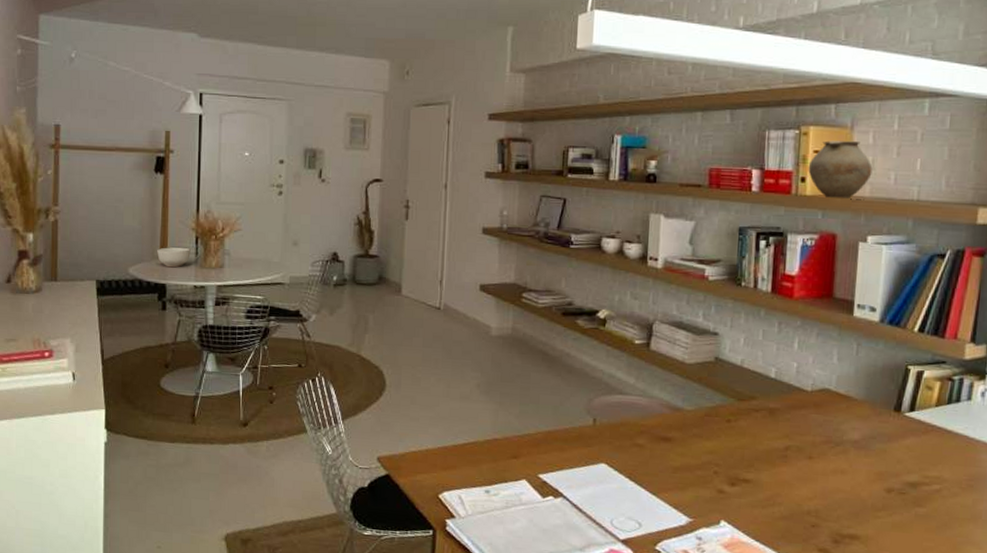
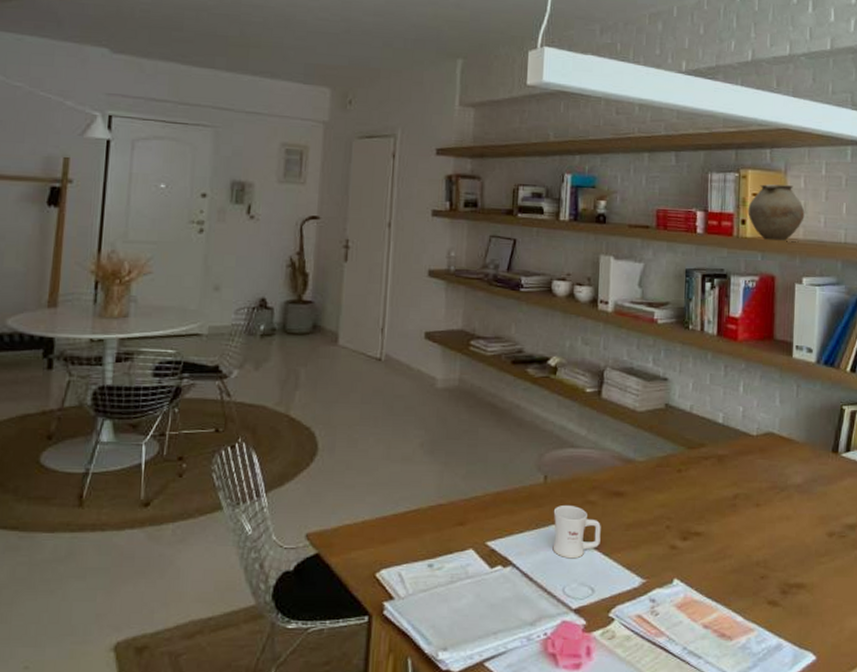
bowl: present [157,247,191,268] -> none [45,293,88,318]
mug: none [601,446,649,496] -> present [552,504,601,559]

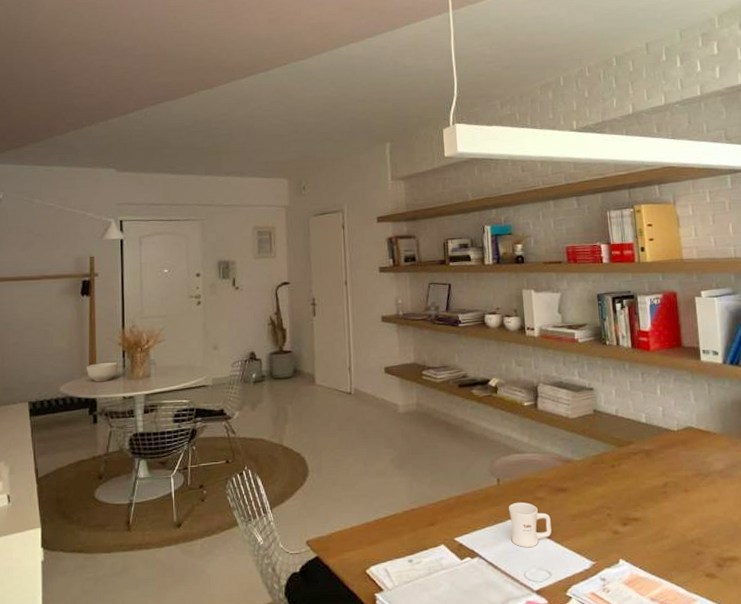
bowl: none [45,293,88,318] -> present [86,361,118,382]
ceramic pot: present [748,184,805,242] -> none [645,214,696,263]

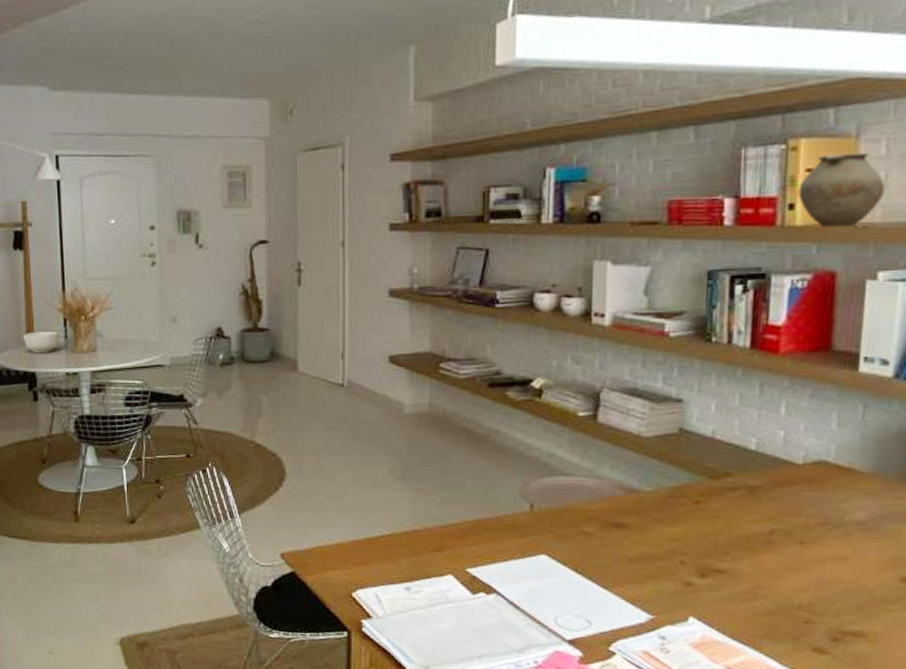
mug: present [508,502,552,548] -> none [541,534,599,591]
ceramic pot: none [645,214,696,263] -> present [798,153,886,228]

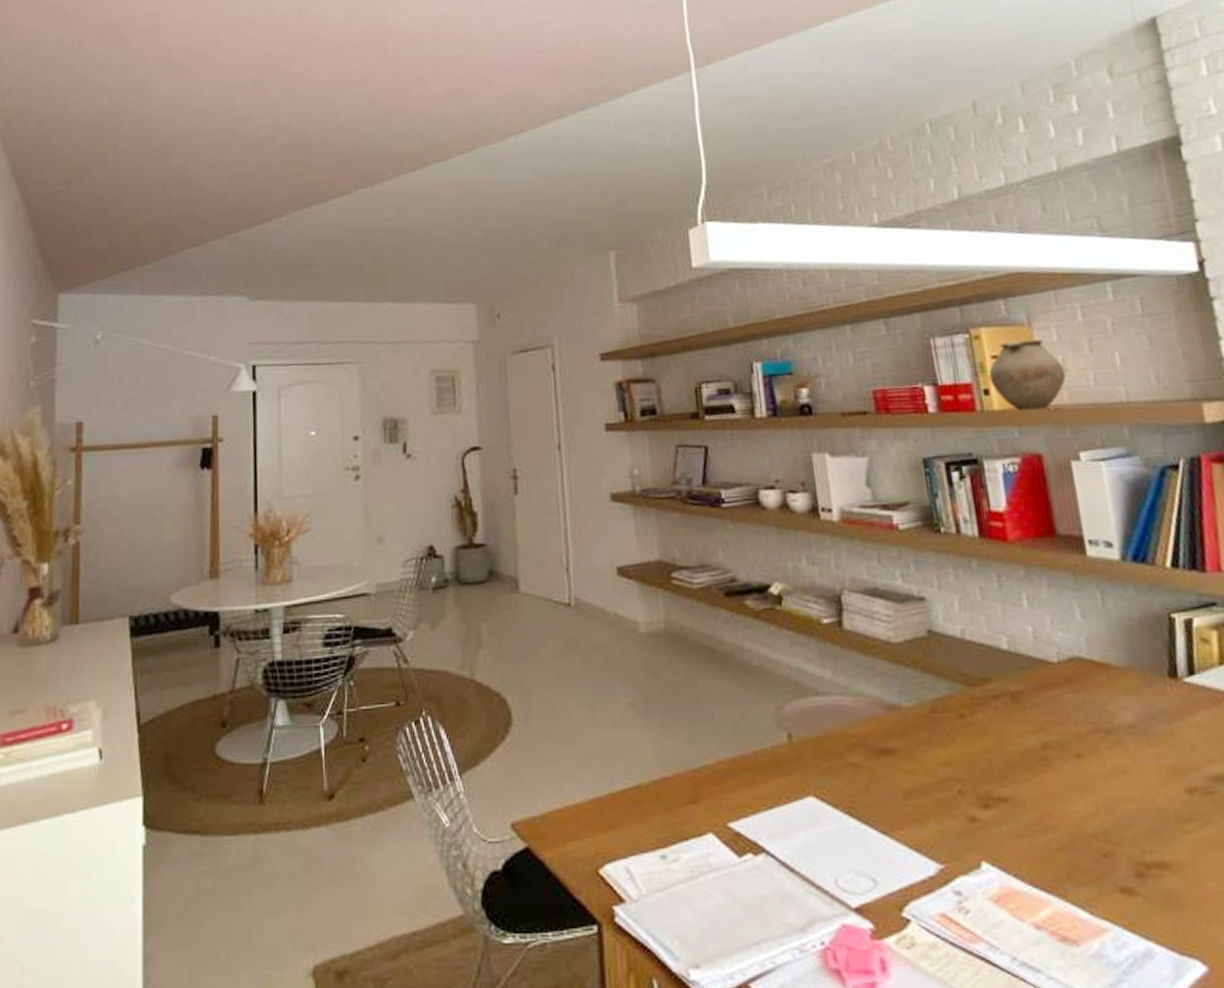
bowl: present [23,330,60,354] -> none [206,560,249,589]

